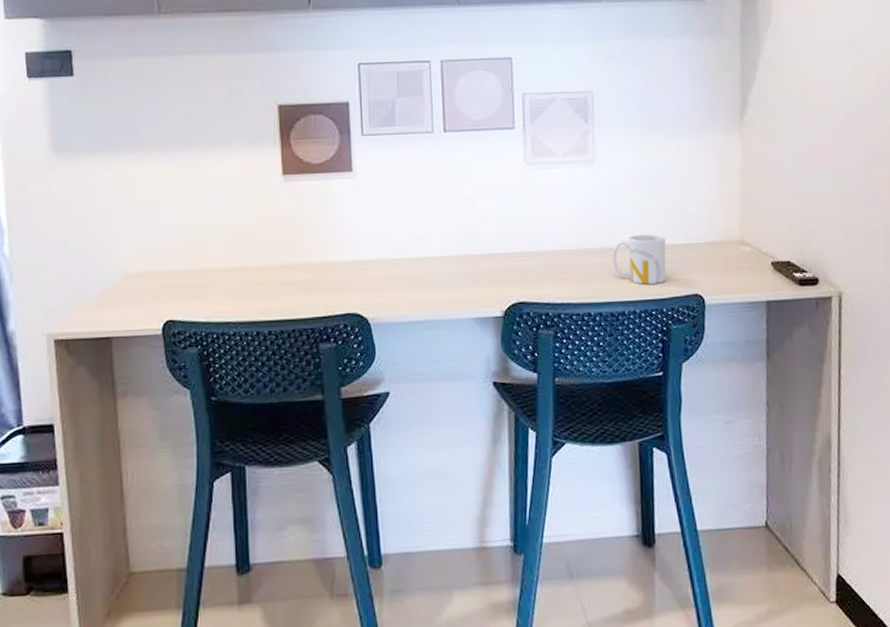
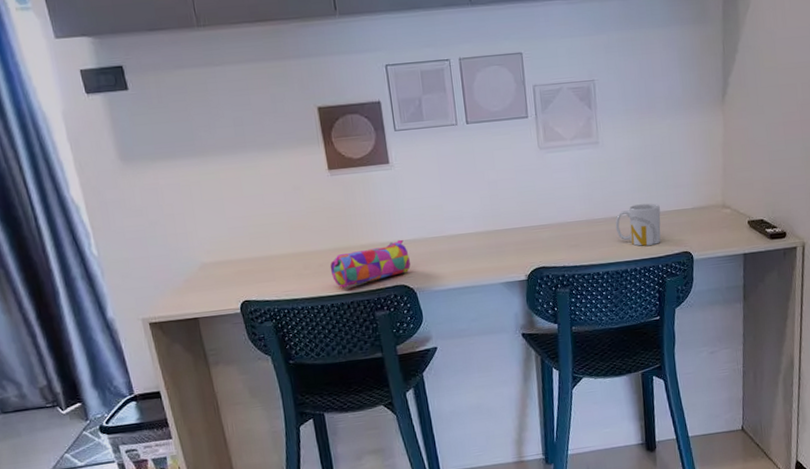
pencil case: none [272,259,366,313] -> present [330,239,411,288]

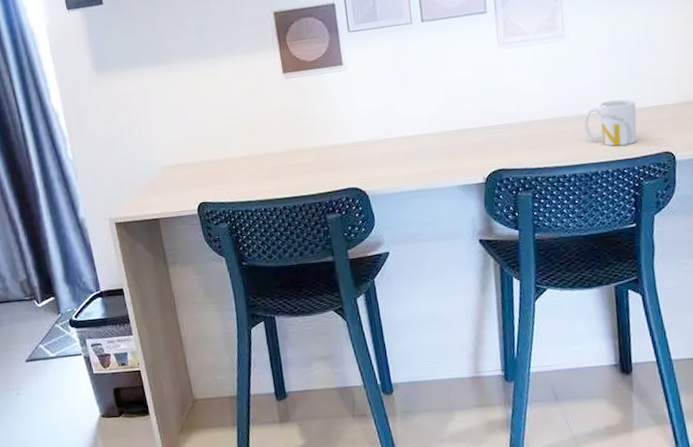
pencil case: present [330,239,411,288] -> none [283,141,363,191]

